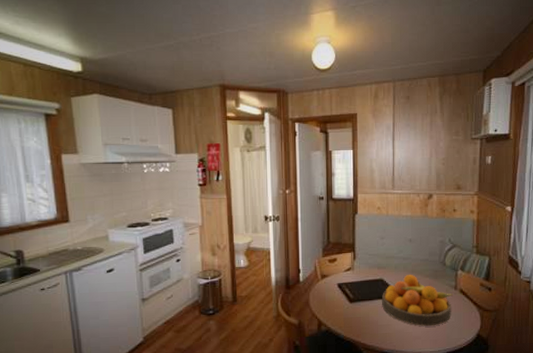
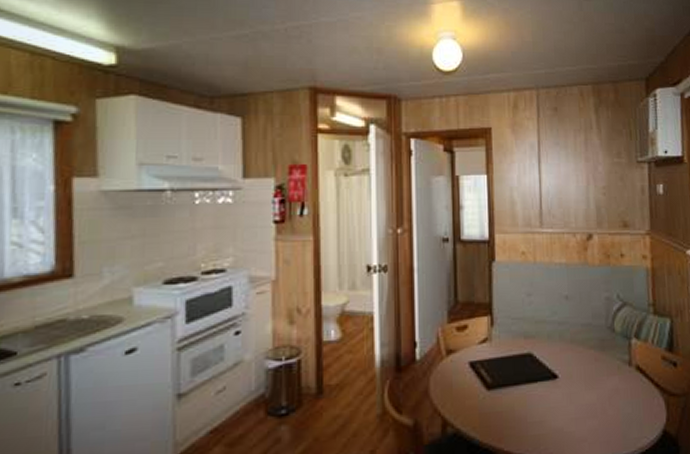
fruit bowl: present [382,274,453,327] -> none [531,345,628,422]

